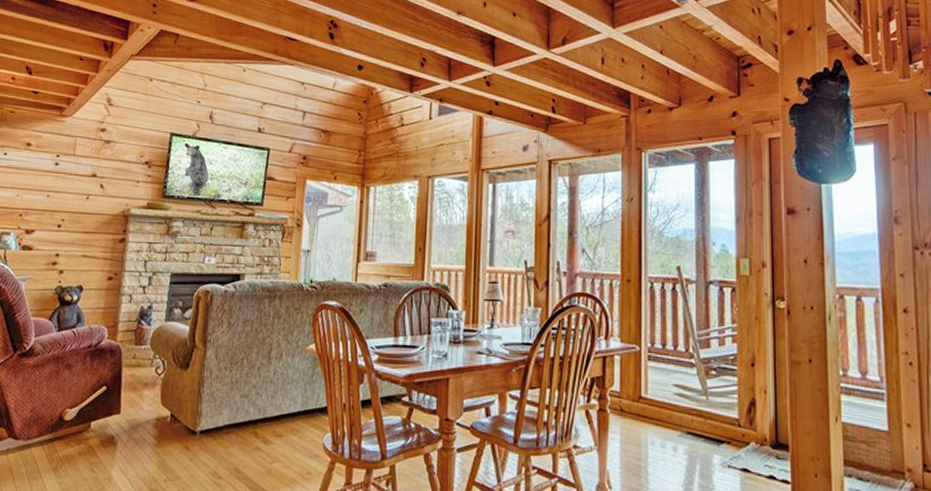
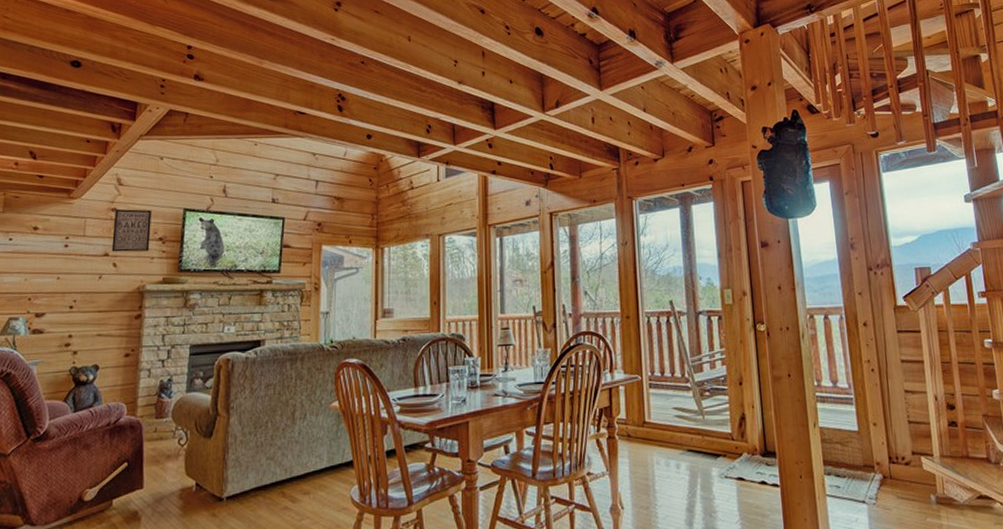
wall art: none [99,130,140,174] -> present [111,209,152,252]

